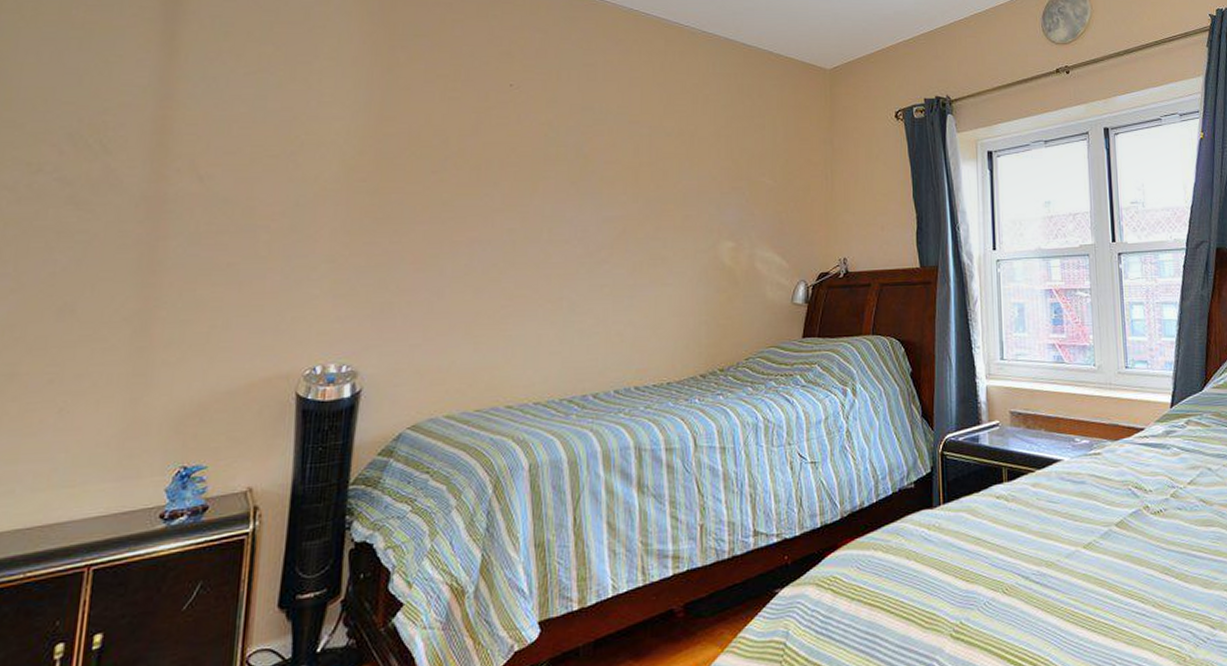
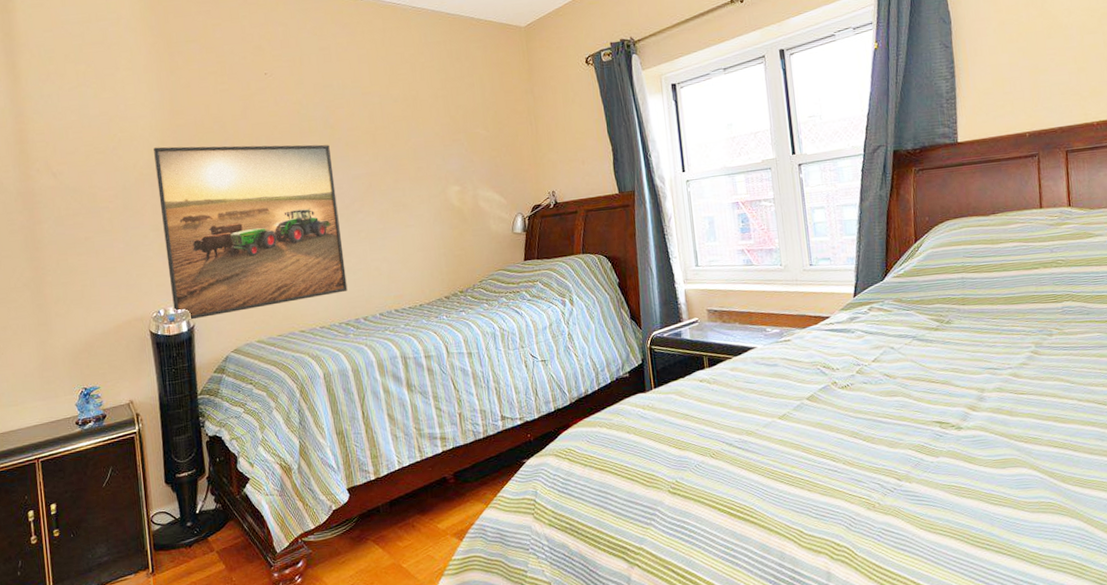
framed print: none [336,158,580,383] -> present [153,144,348,320]

